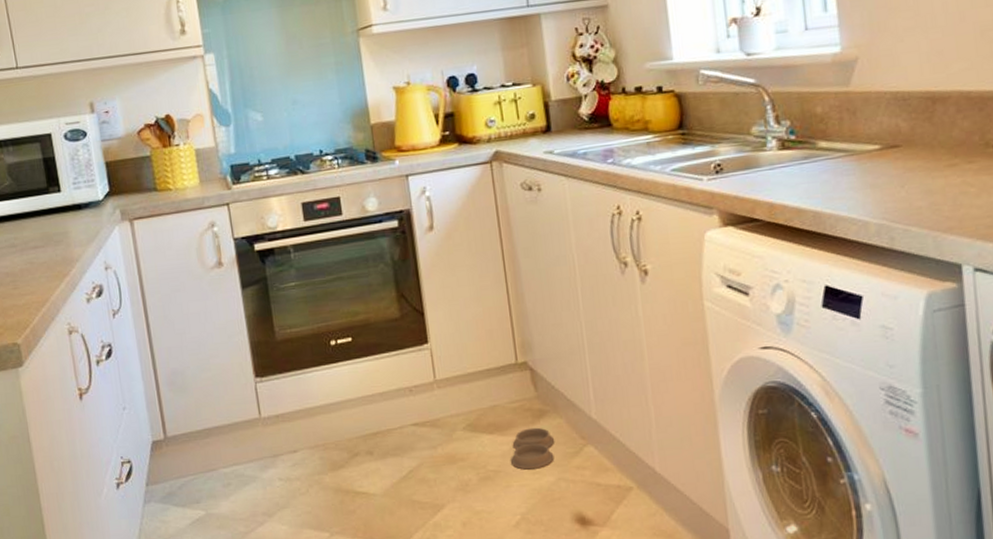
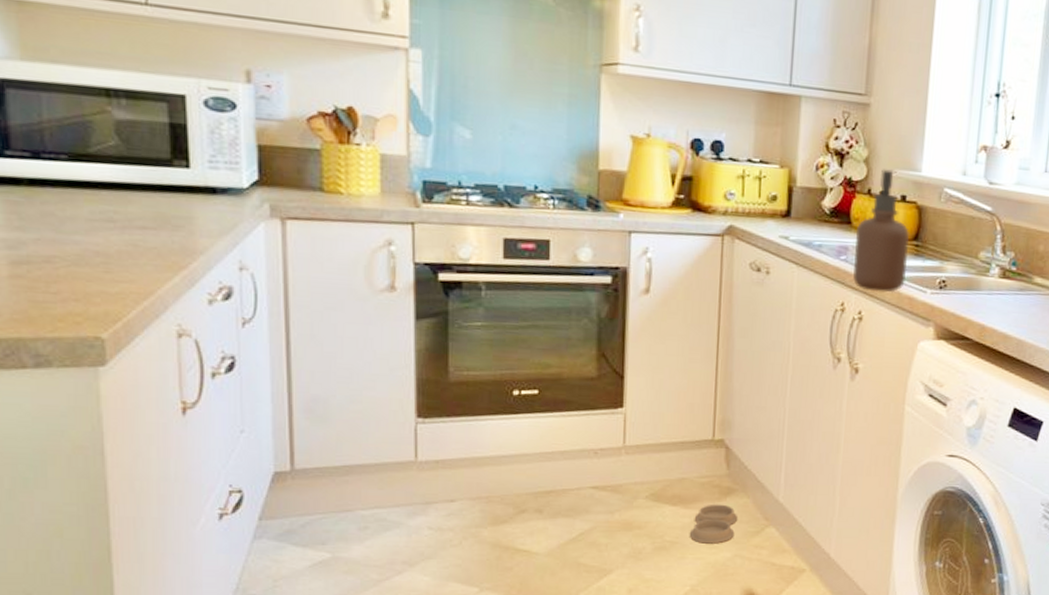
soap dispenser: none [618,64,679,189] -> present [853,169,910,293]

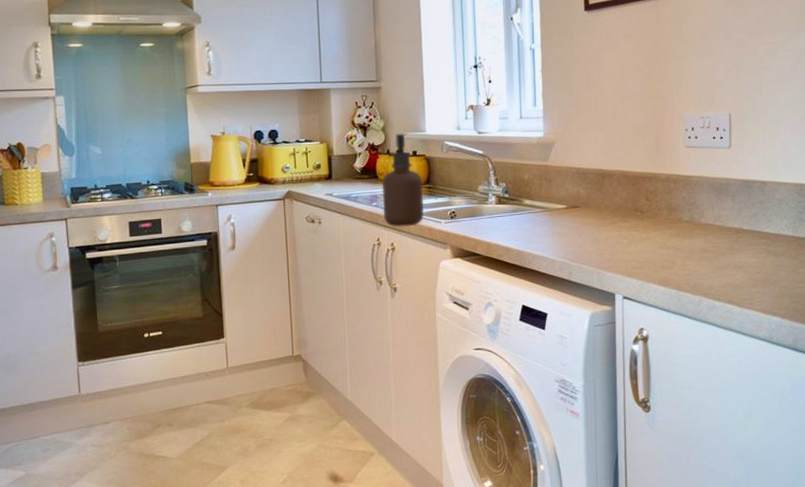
pet bowl: present [690,504,737,544] -> none [283,406,317,439]

